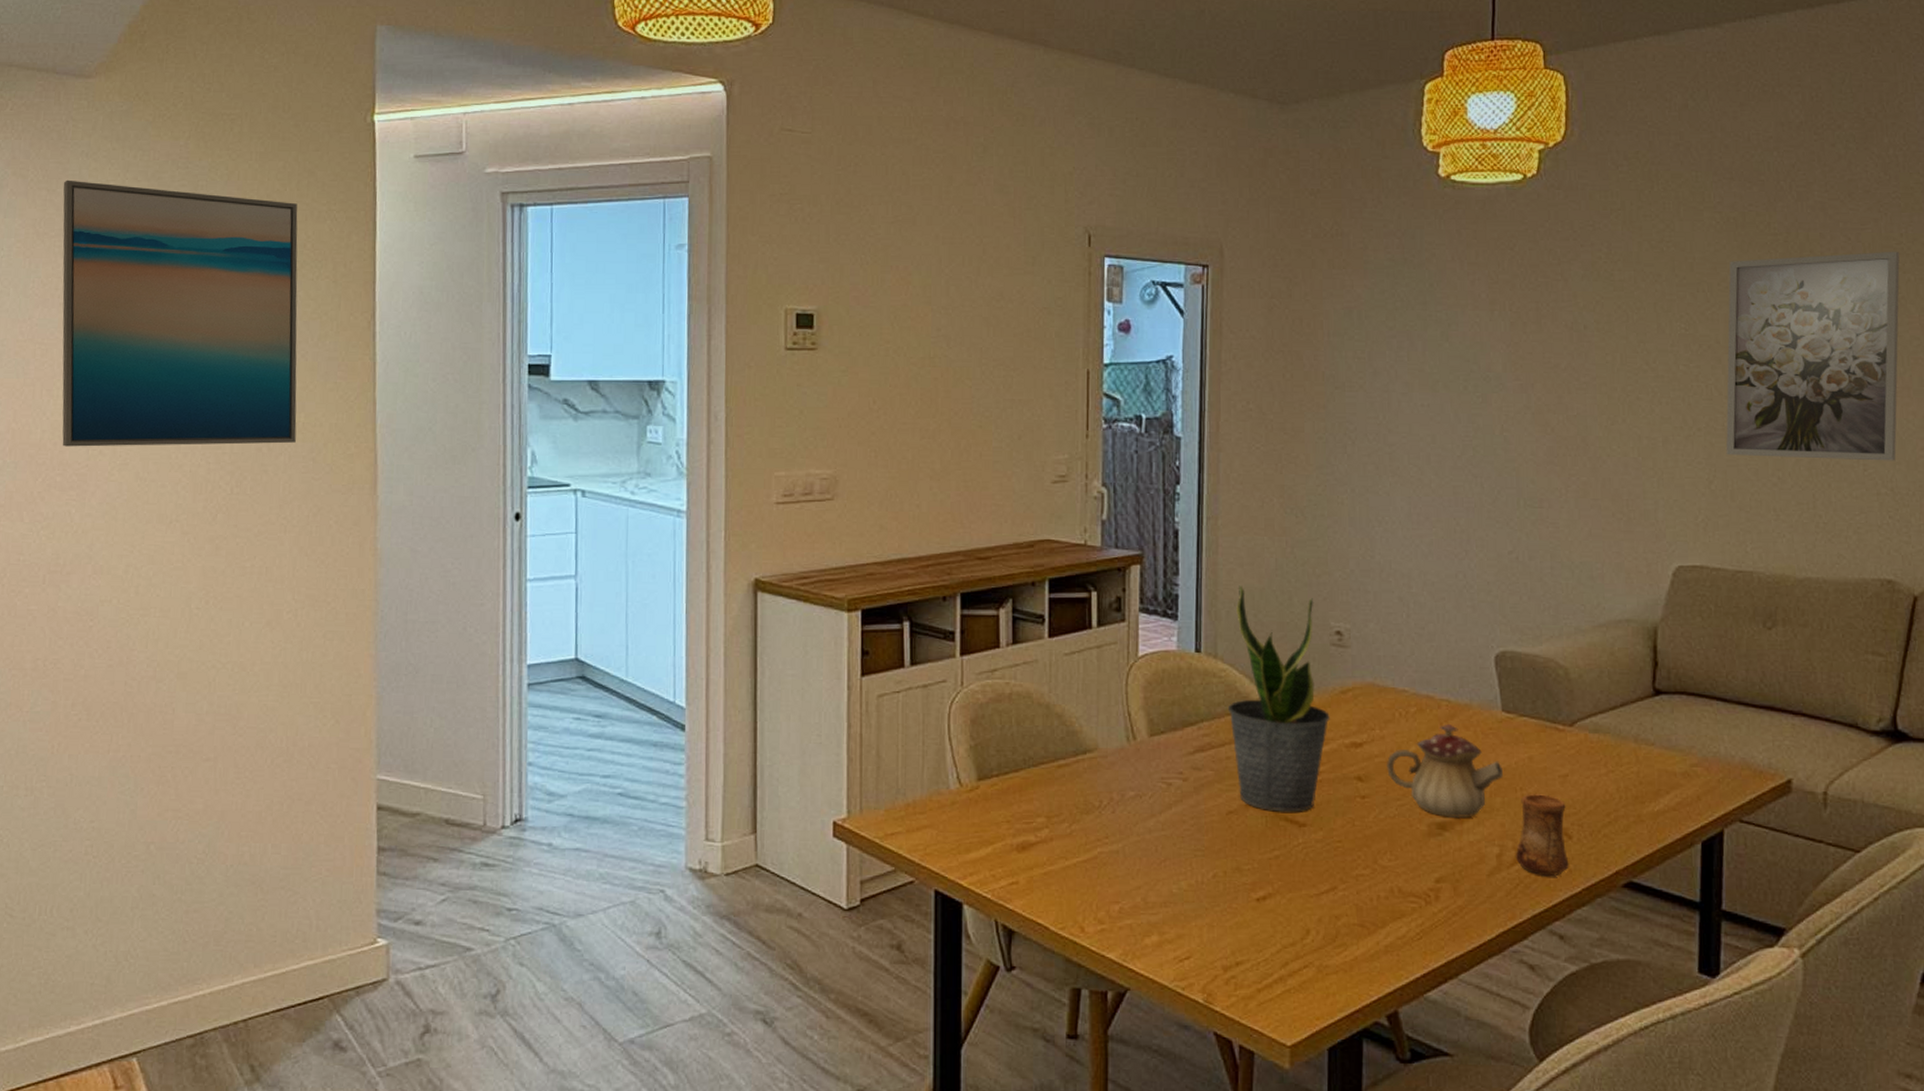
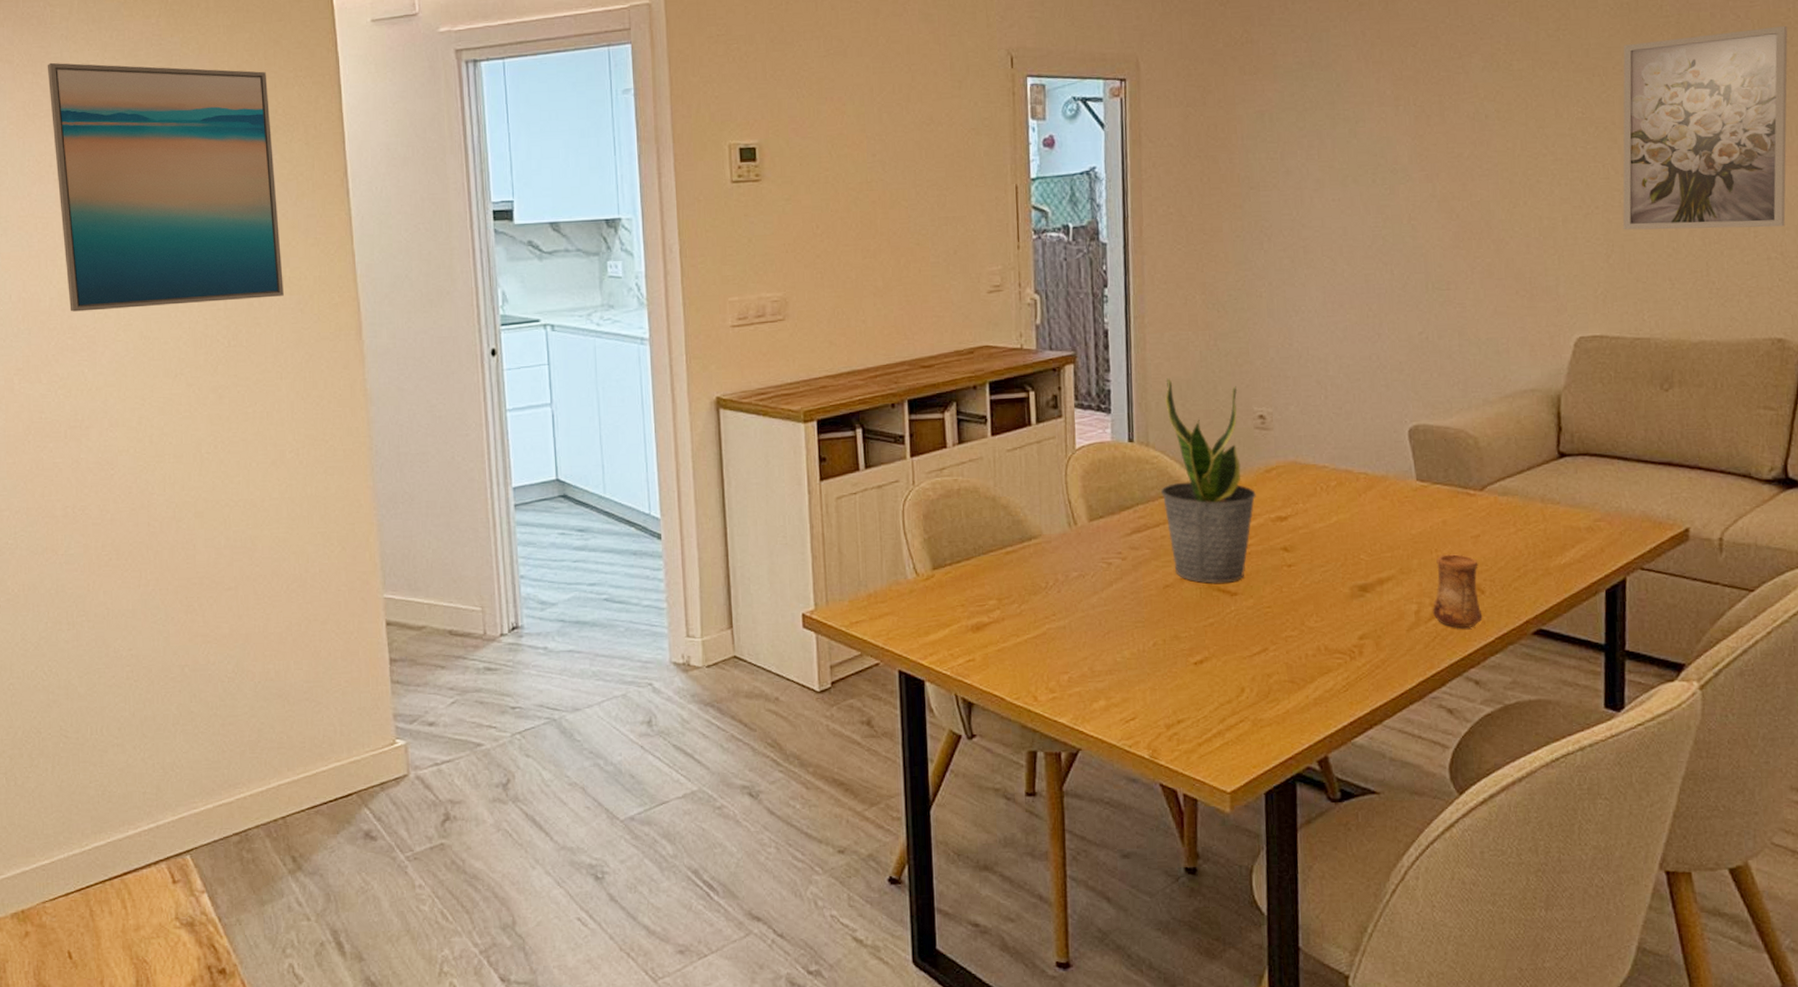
teapot: present [1387,723,1503,818] -> none [1310,494,1419,580]

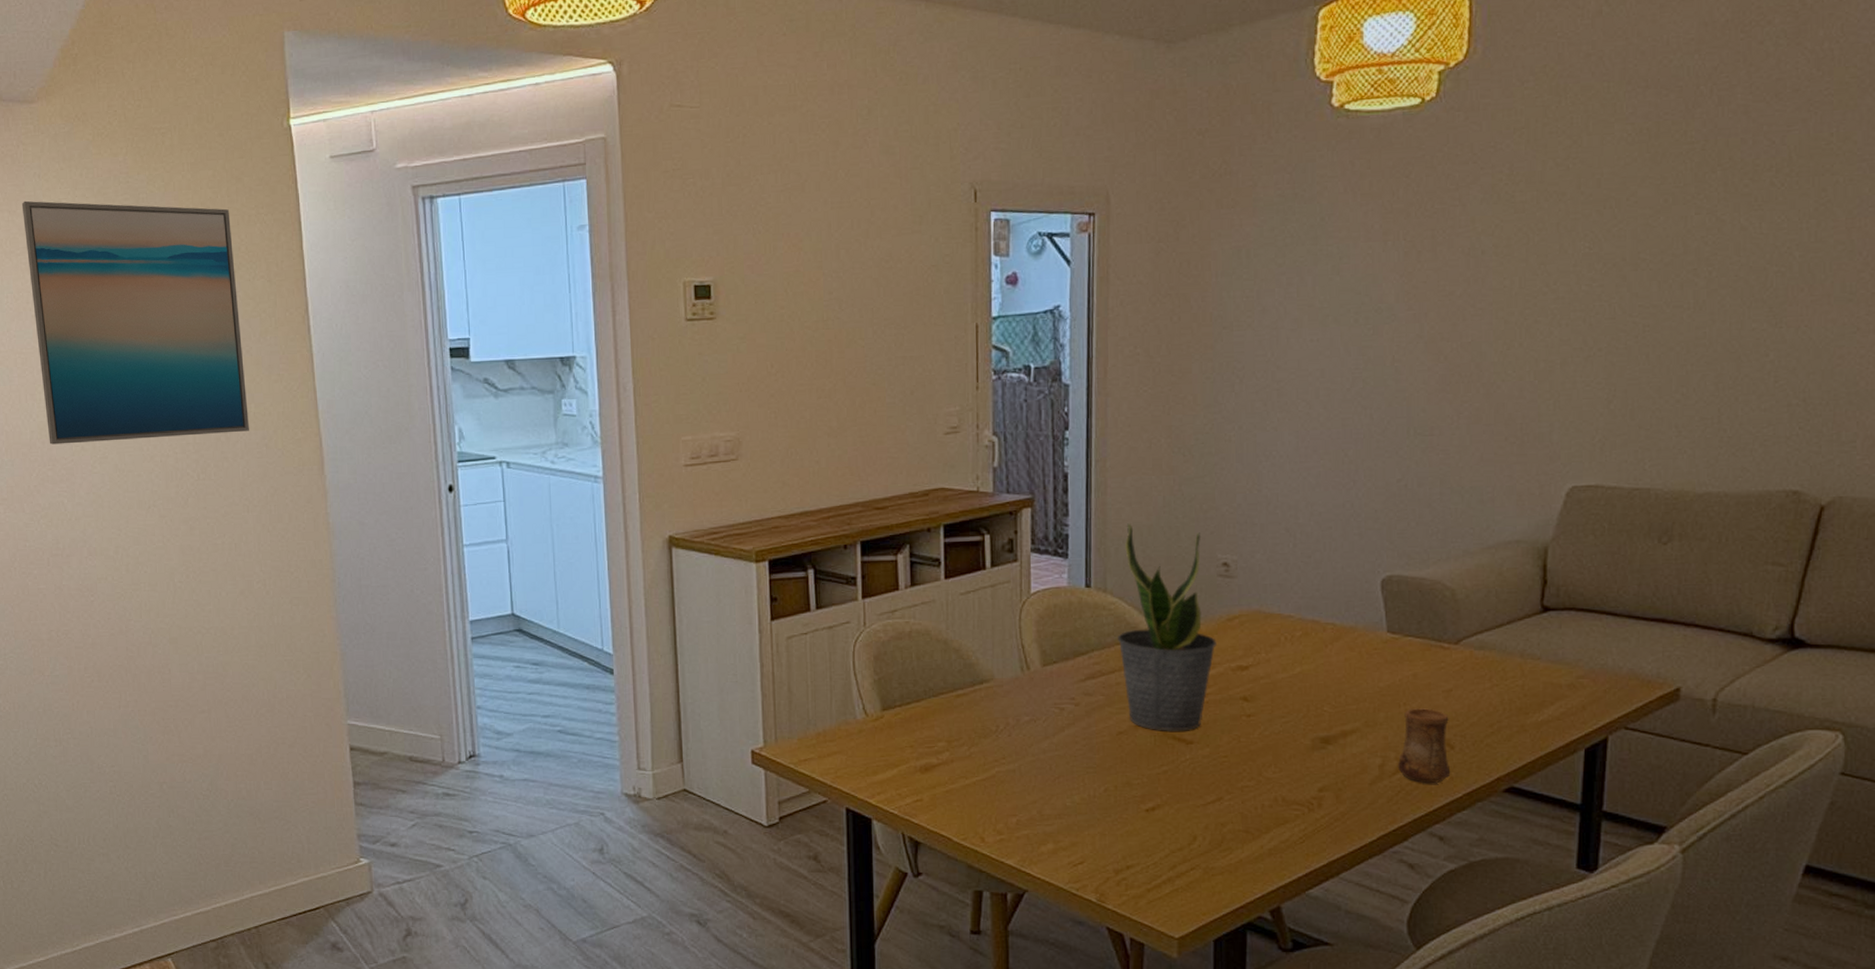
wall art: present [1622,25,1788,230] -> none [1627,152,1829,374]

